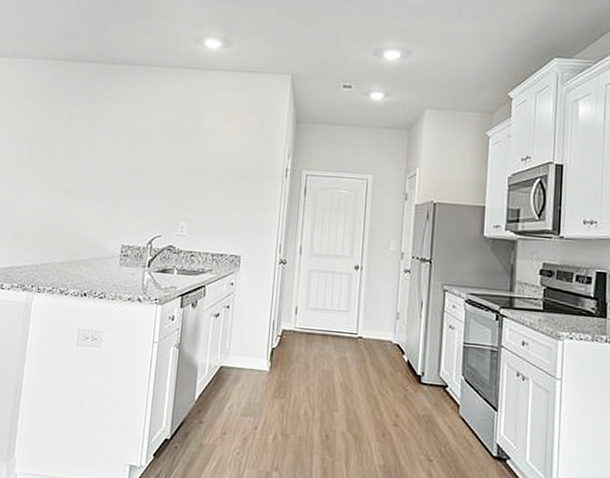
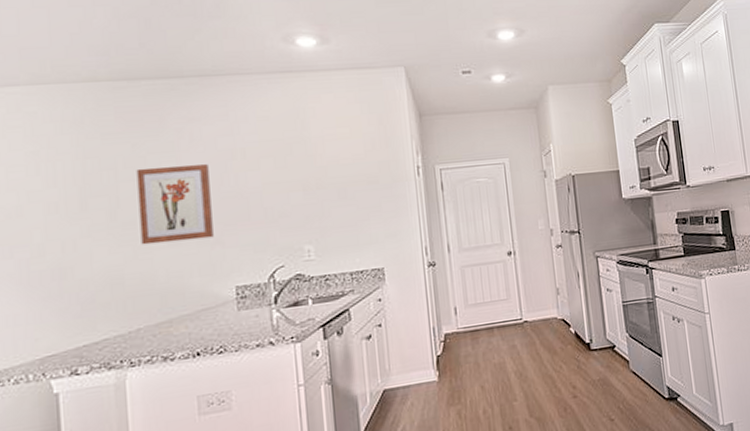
wall art: none [62,134,120,201] -> present [136,164,214,245]

